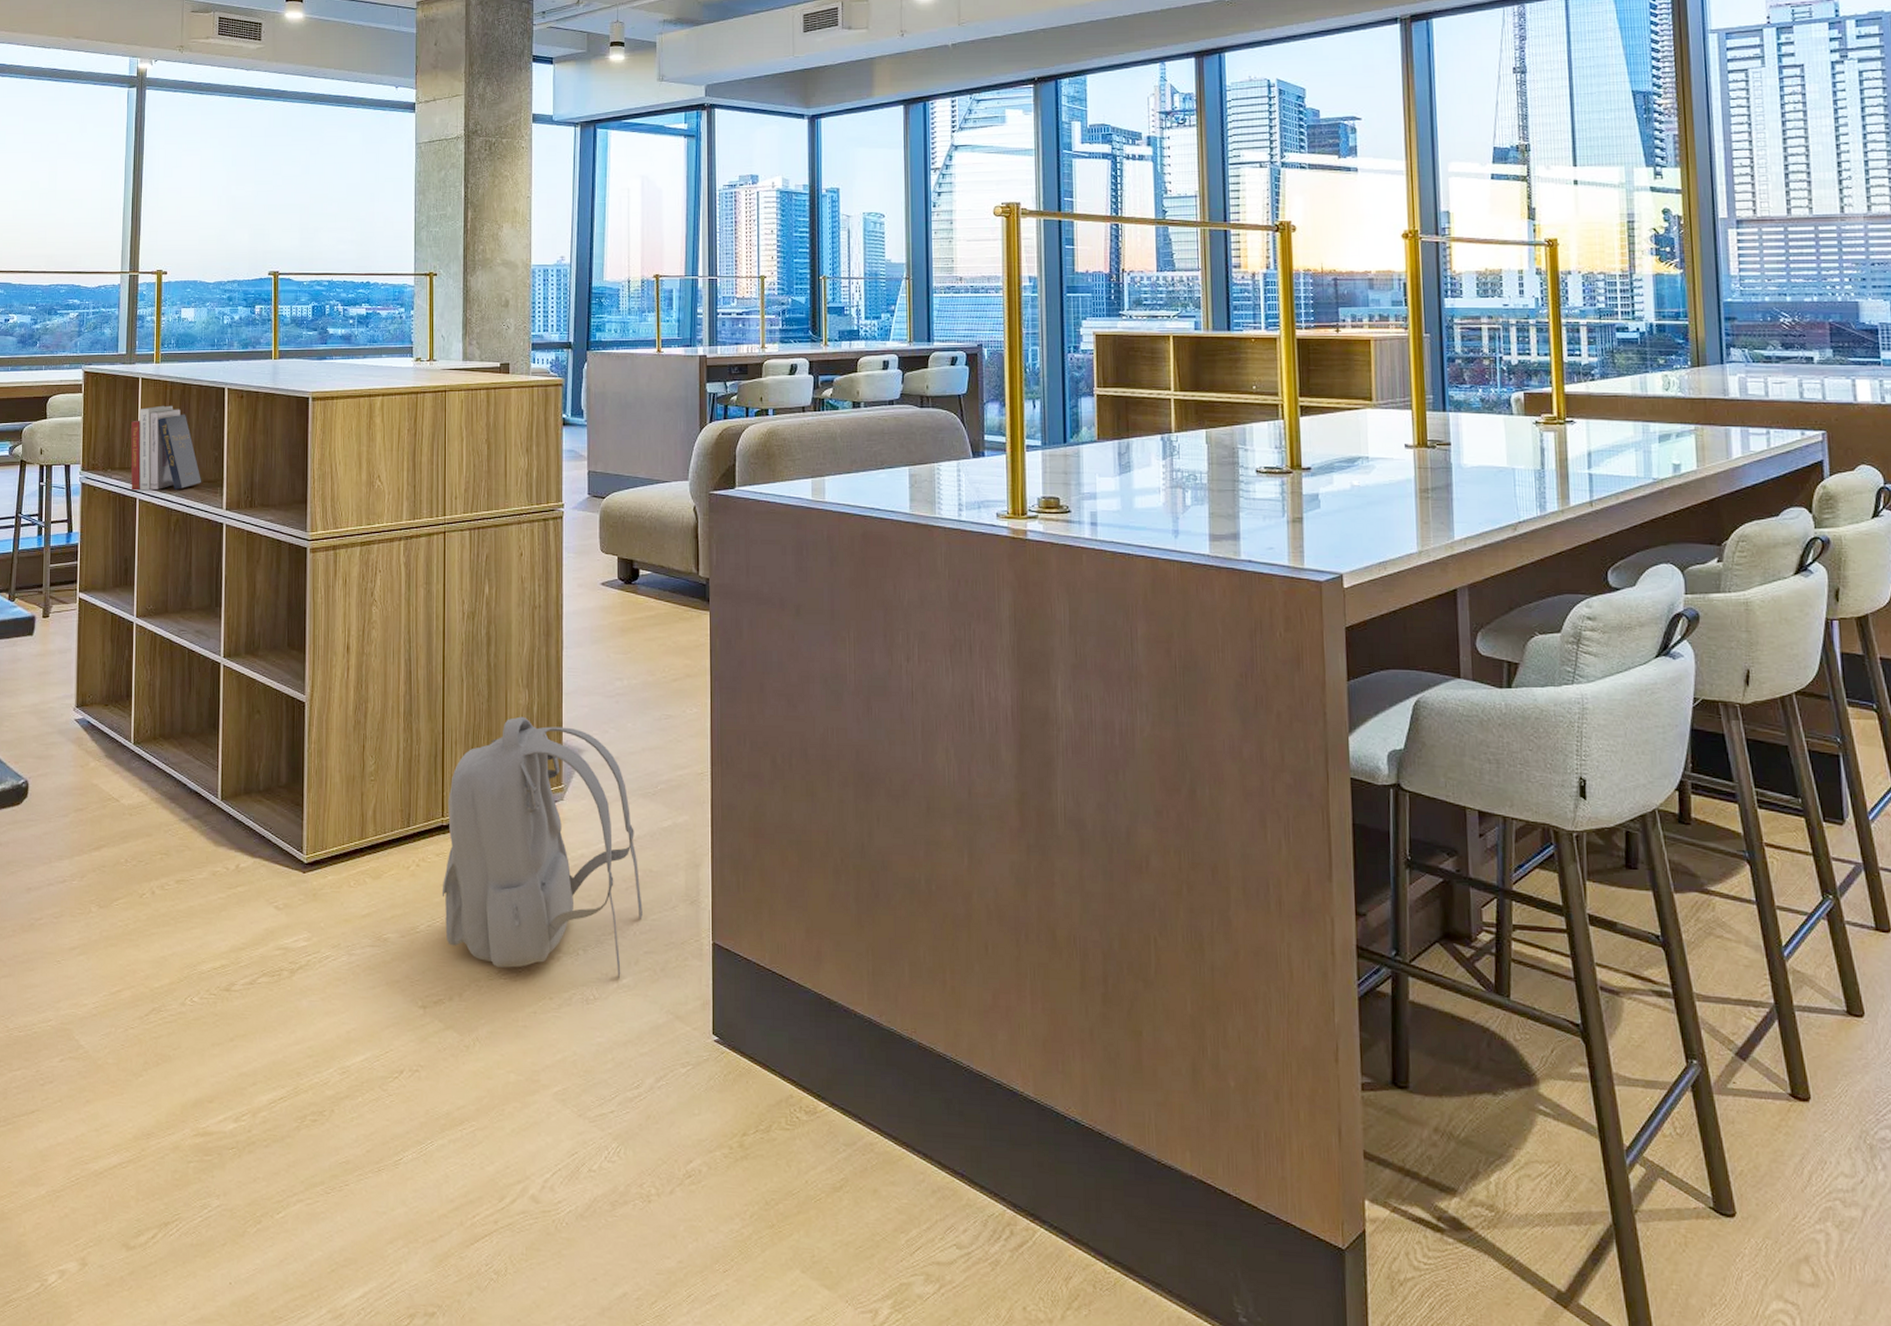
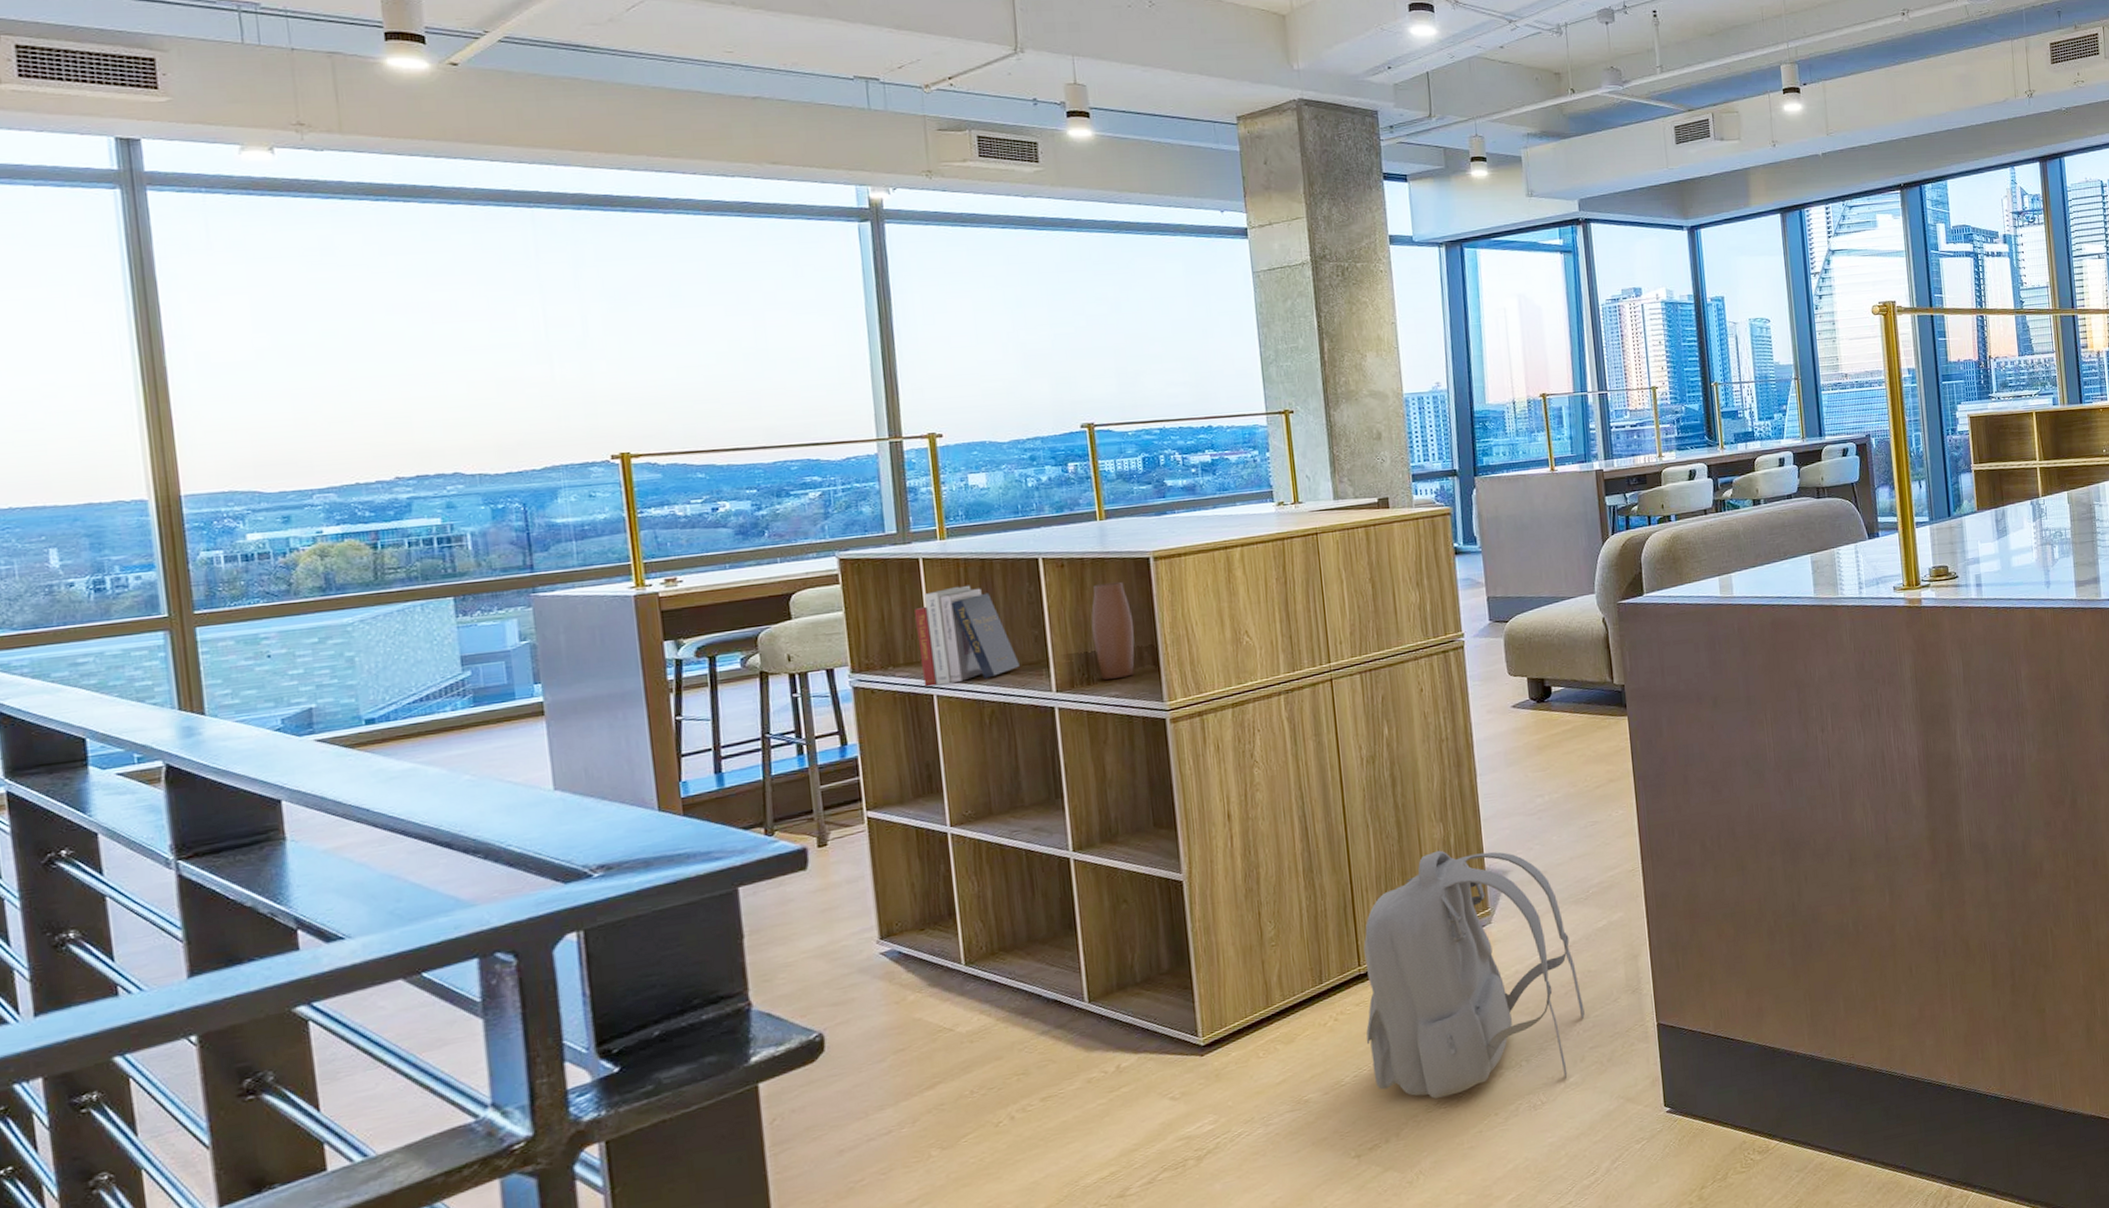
vase: none [258,416,291,506] -> present [1091,581,1135,681]

